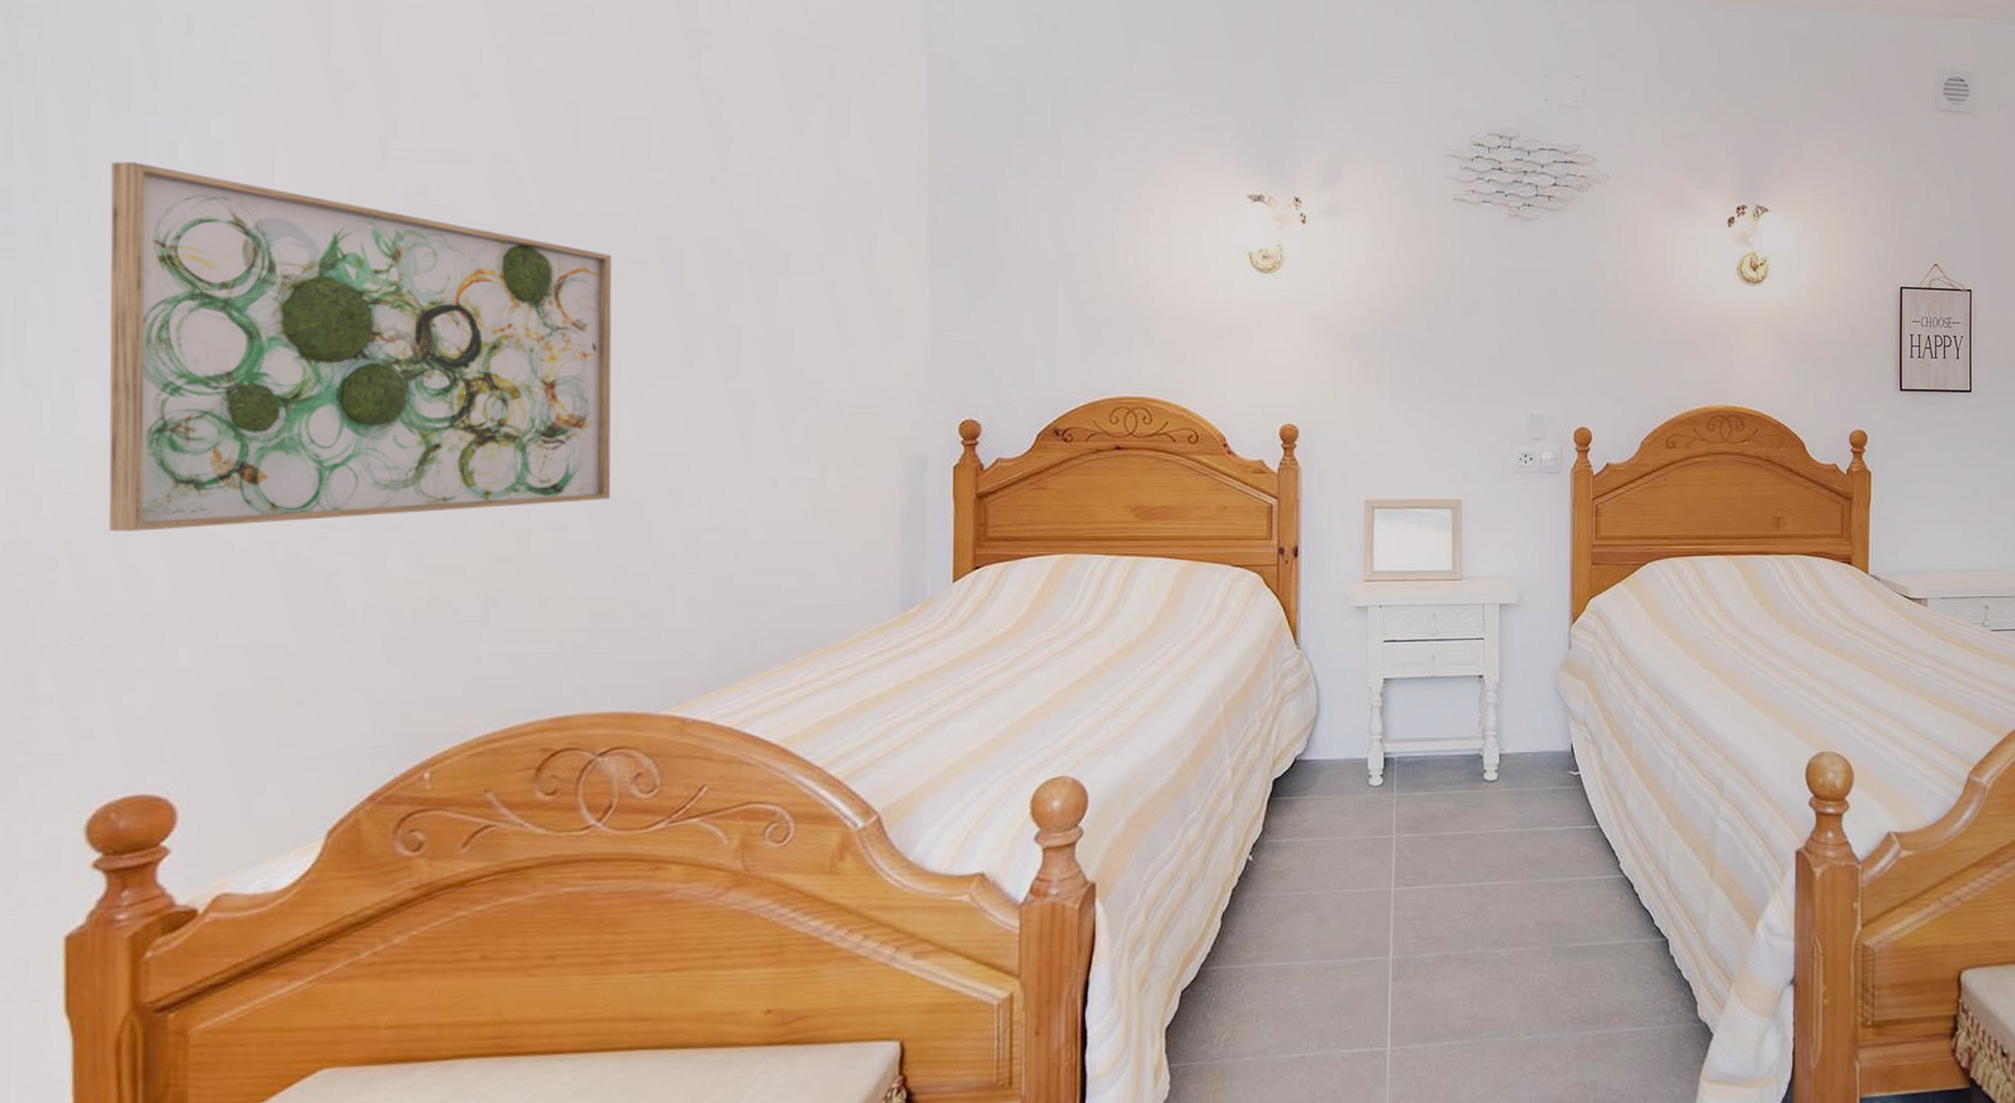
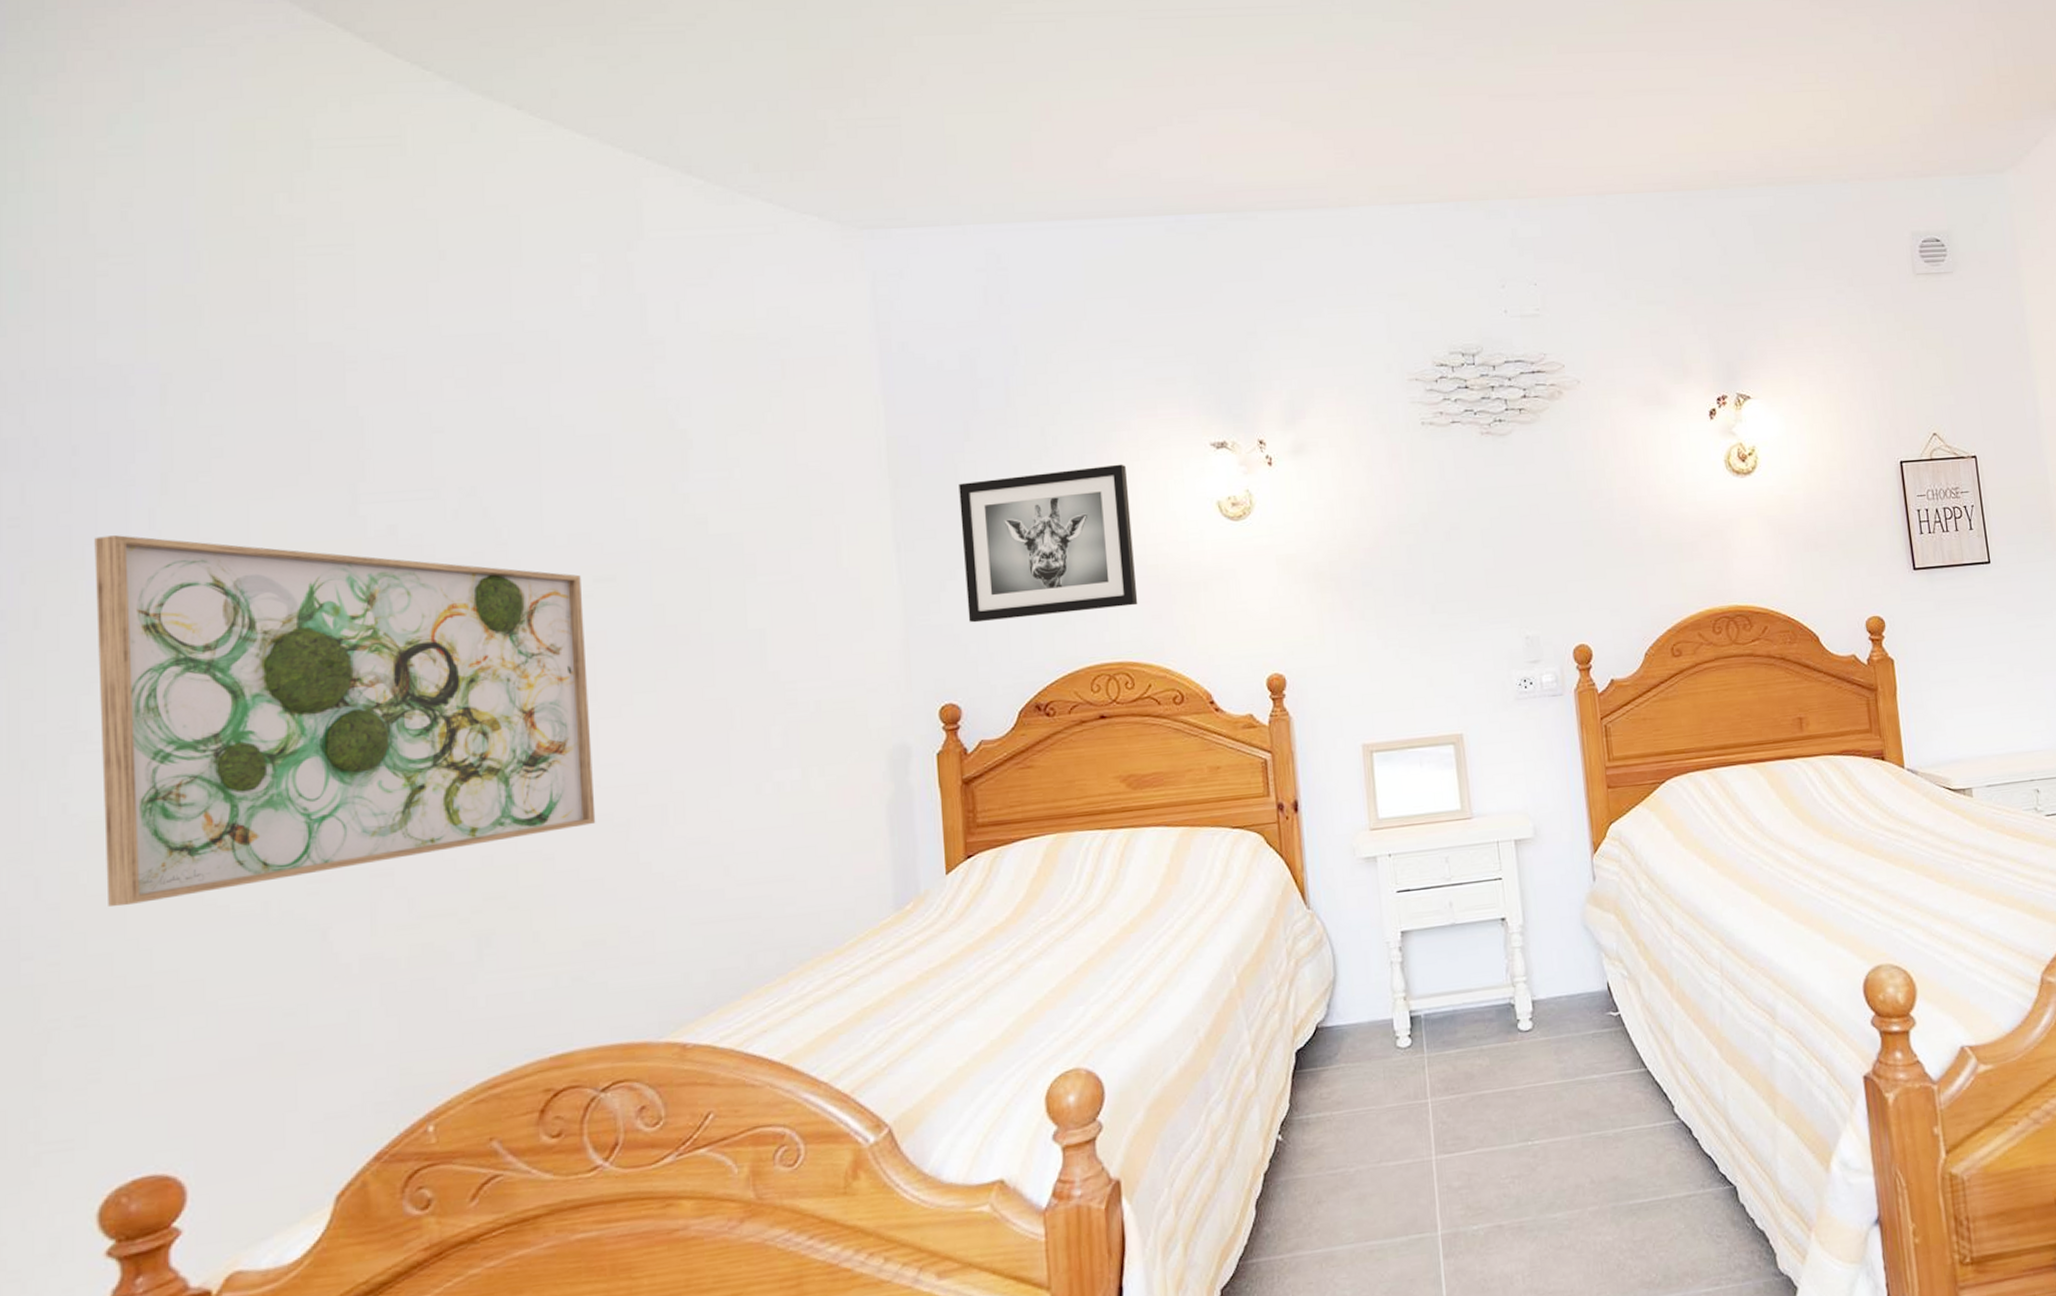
wall art: none [995,205,1164,344] -> present [959,464,1138,623]

